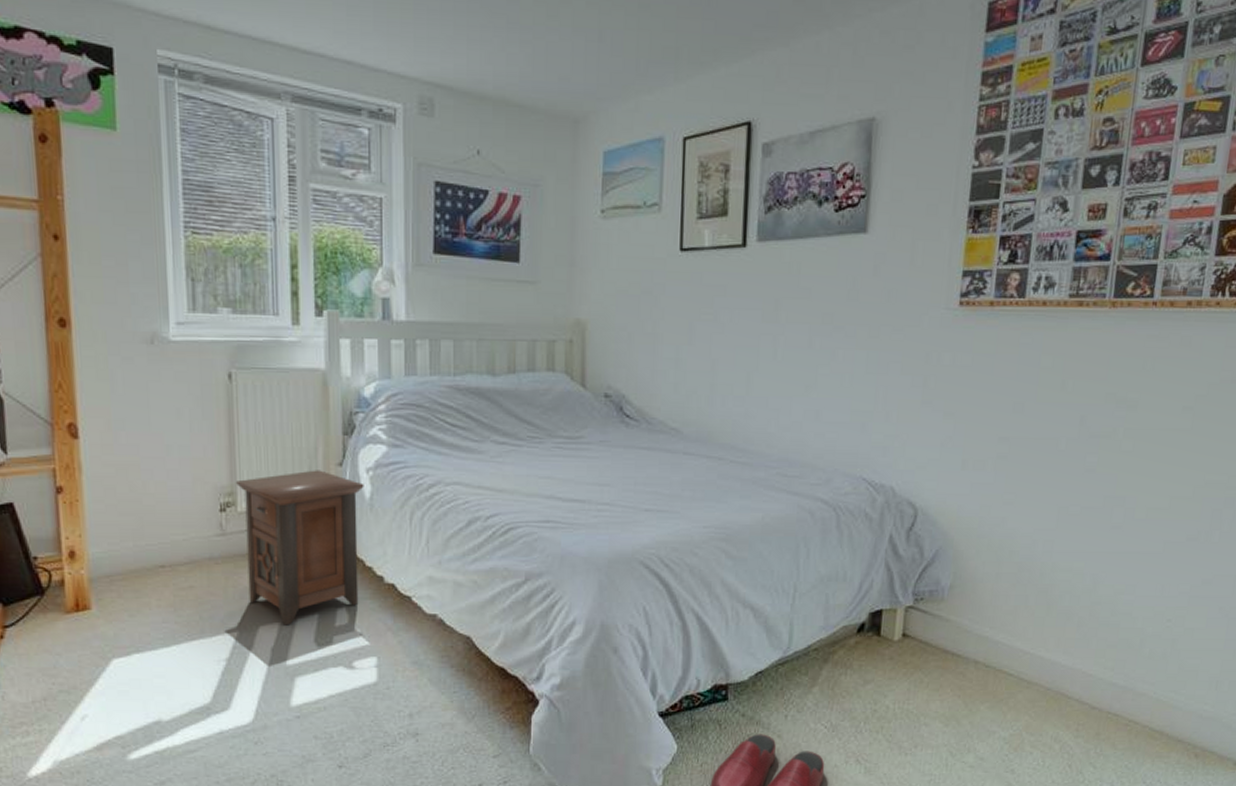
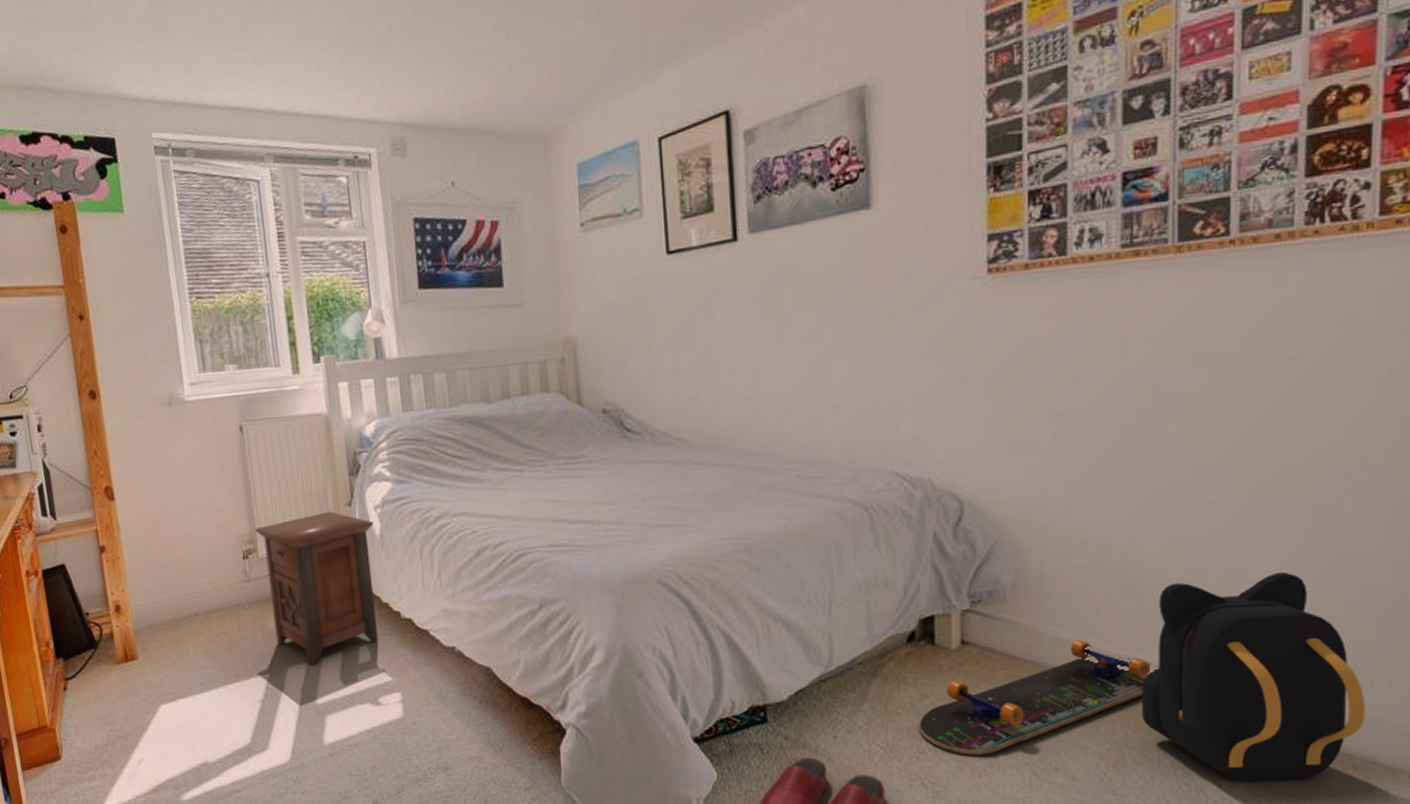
skateboard: none [858,637,1060,736] -> present [918,639,1160,755]
backpack: none [1041,589,1210,765] -> present [1141,571,1365,781]

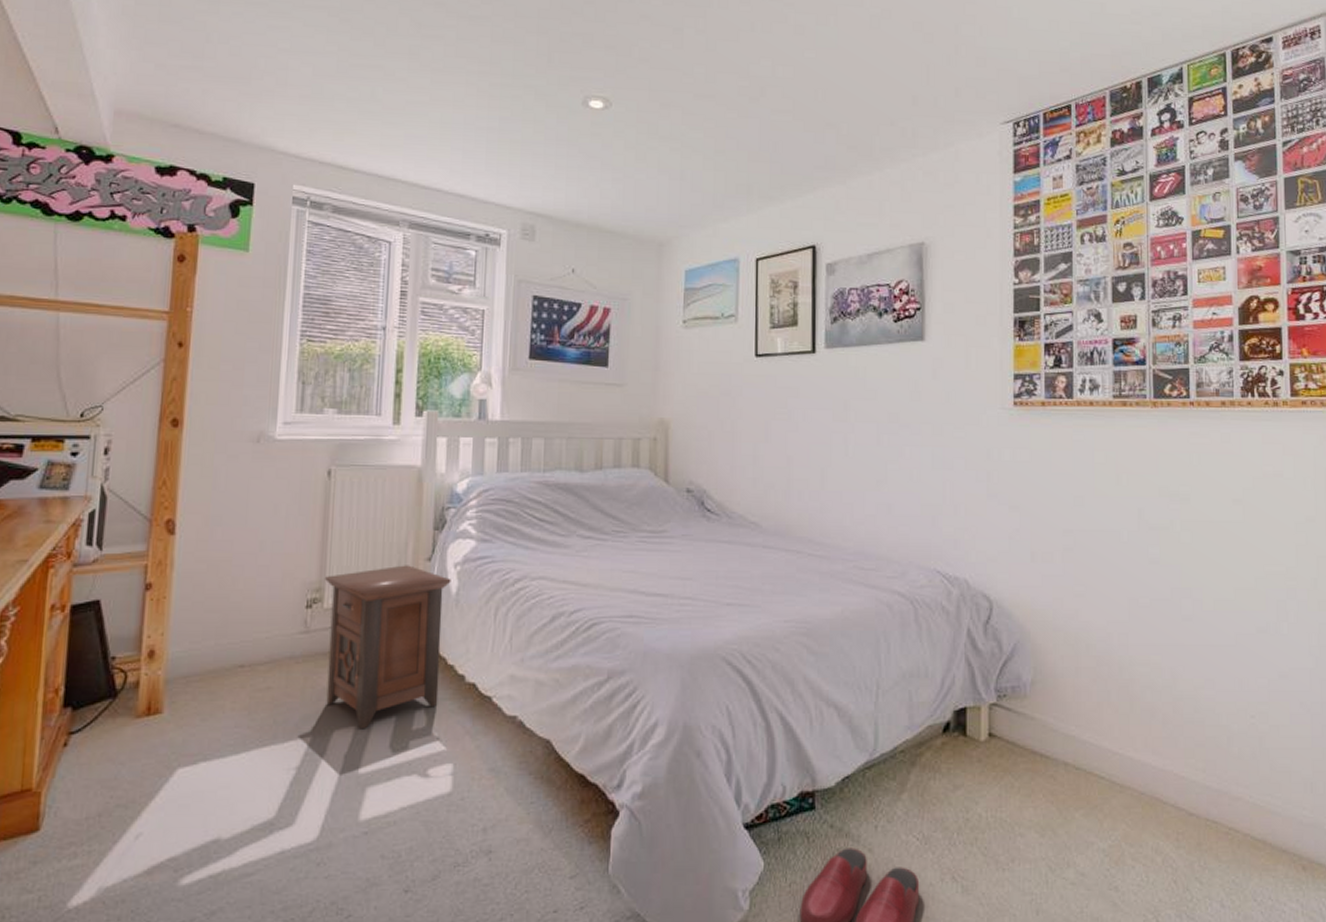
skateboard: present [918,639,1160,755] -> none [950,737,1151,849]
backpack: present [1141,571,1365,781] -> none [1136,683,1308,880]

